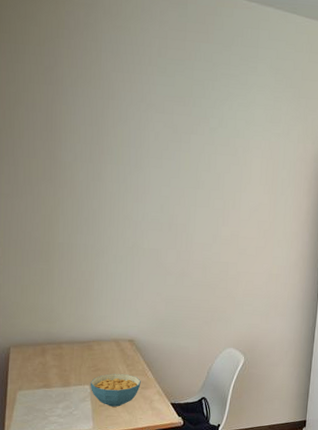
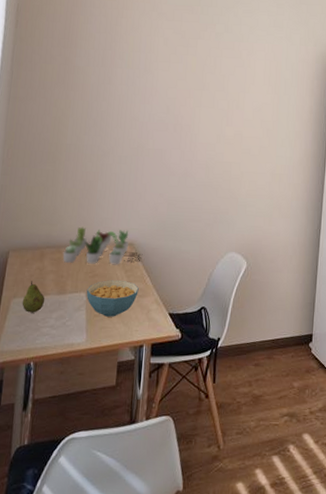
fruit: none [28,374,50,404] -> present [22,281,45,313]
succulent plant: none [64,324,143,360] -> present [62,226,143,265]

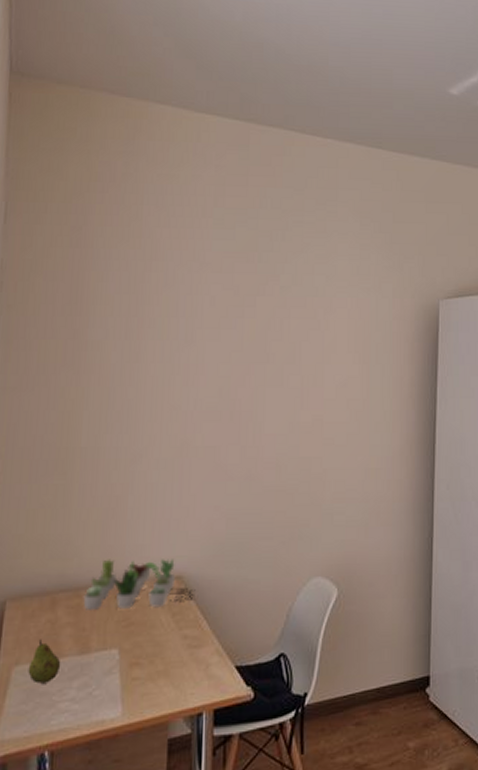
cereal bowl: present [86,280,139,317] -> none [119,628,192,679]

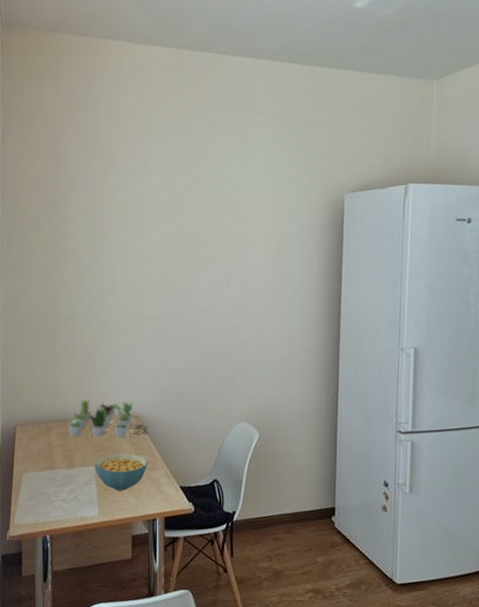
fruit: present [28,639,61,684] -> none [33,455,55,487]
cereal bowl: none [119,628,192,679] -> present [95,453,147,491]

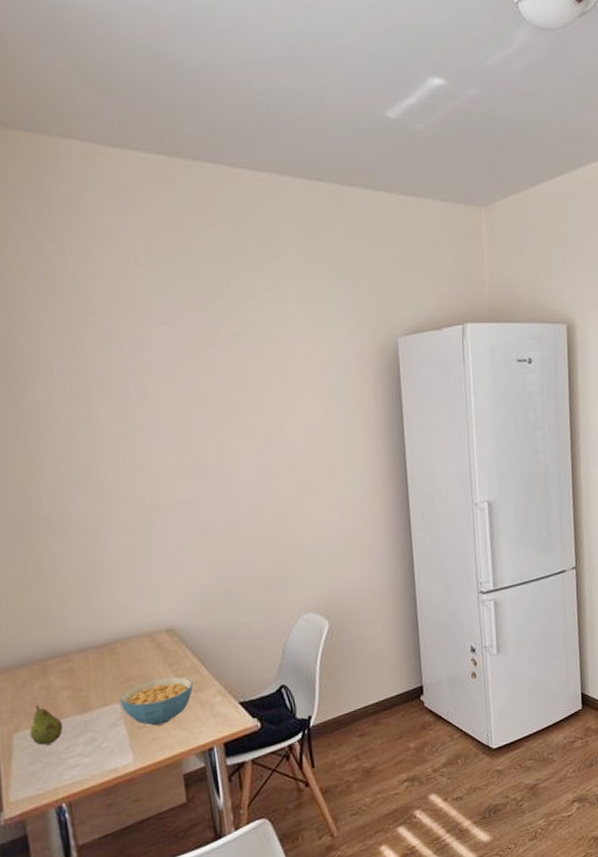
fruit: none [33,455,55,487] -> present [29,705,64,746]
succulent plant: present [68,399,149,438] -> none [74,614,190,672]

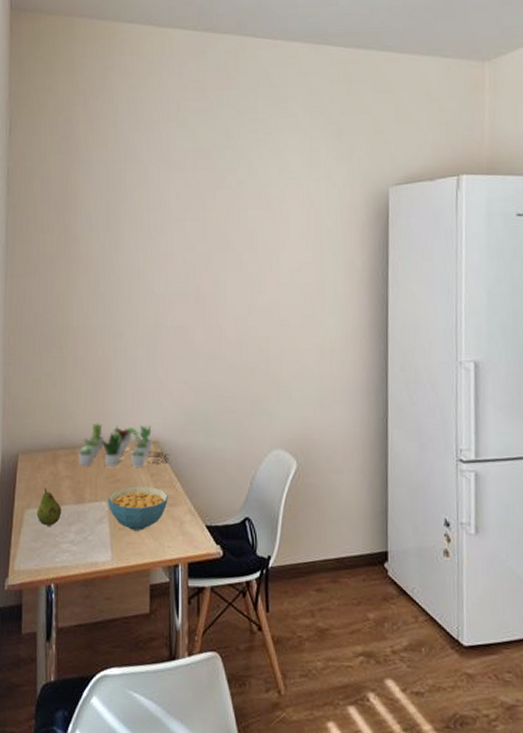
succulent plant: none [74,614,190,672] -> present [78,423,170,468]

